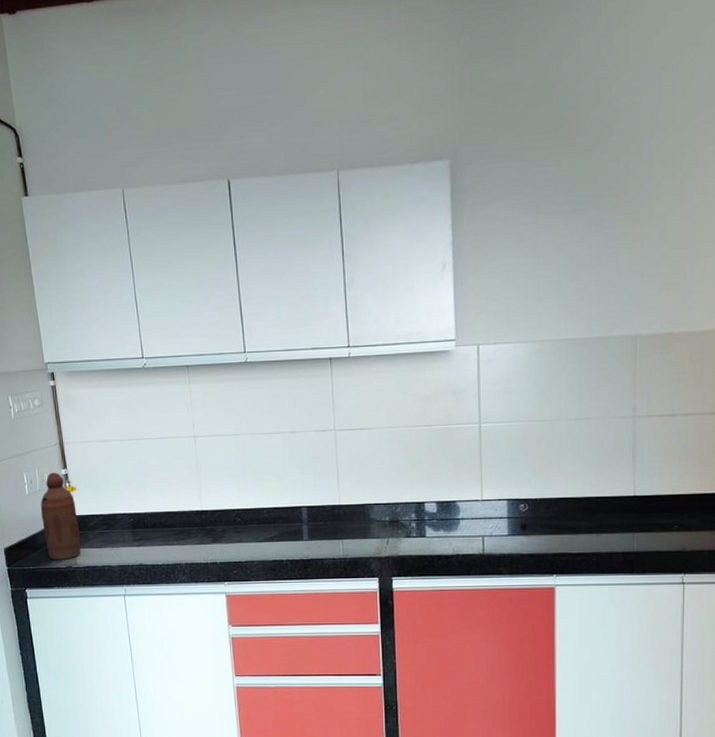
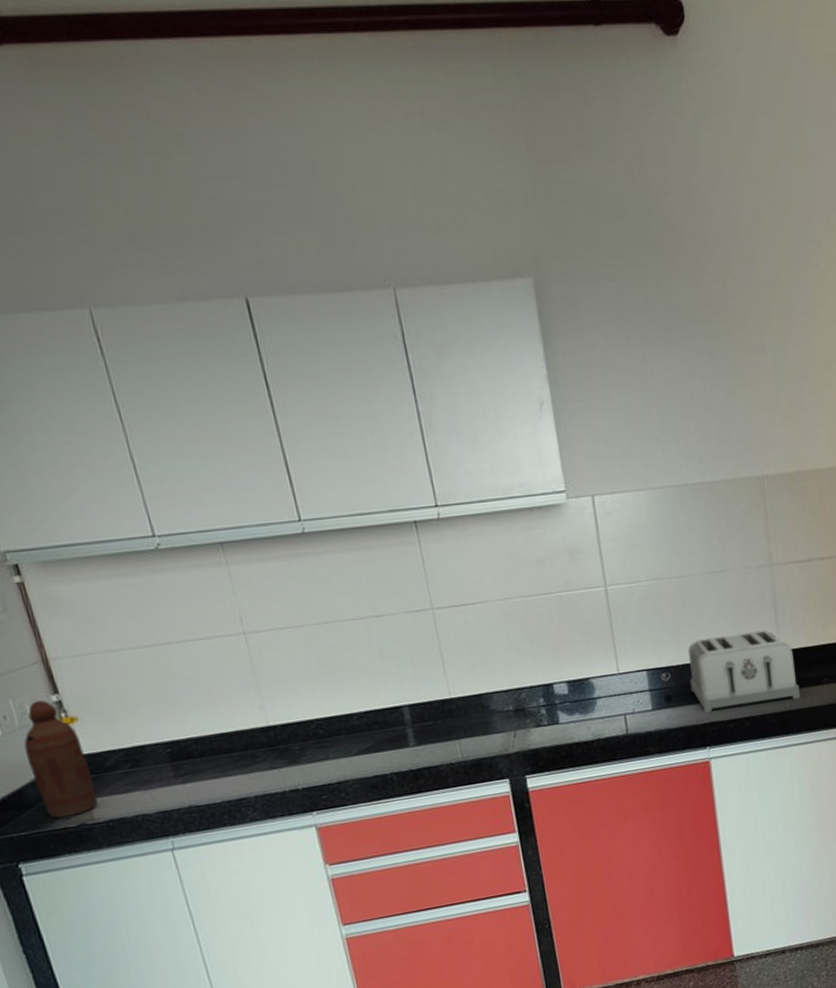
toaster: none [545,475,649,544] -> present [688,629,800,713]

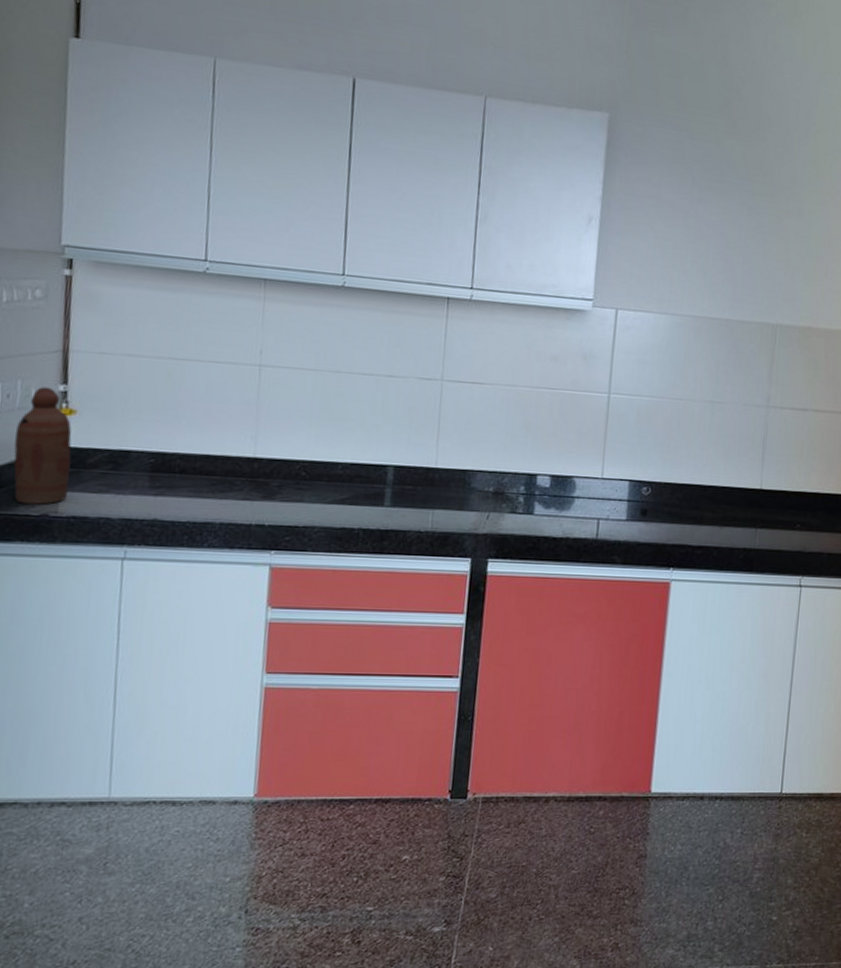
toaster: present [688,629,800,713] -> none [667,462,772,540]

